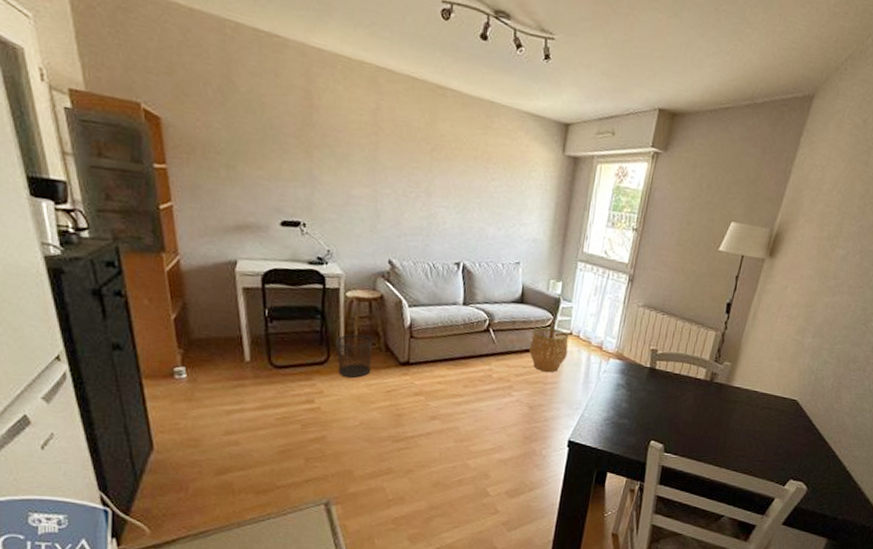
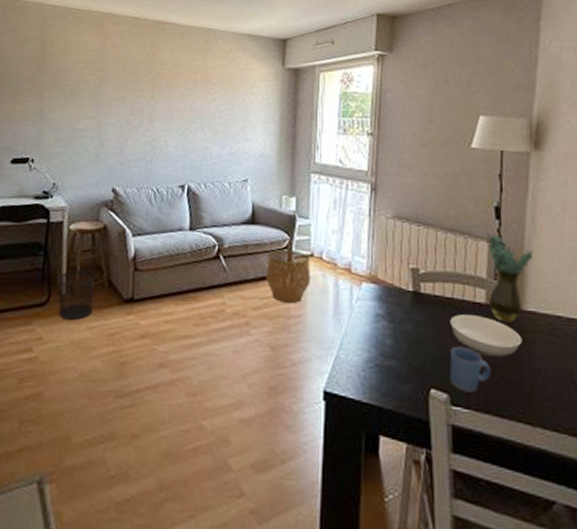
mug: none [666,410,698,444] -> present [449,346,491,393]
bowl: none [674,387,726,420] -> present [450,314,523,357]
vase: none [706,324,749,395] -> present [486,233,534,323]

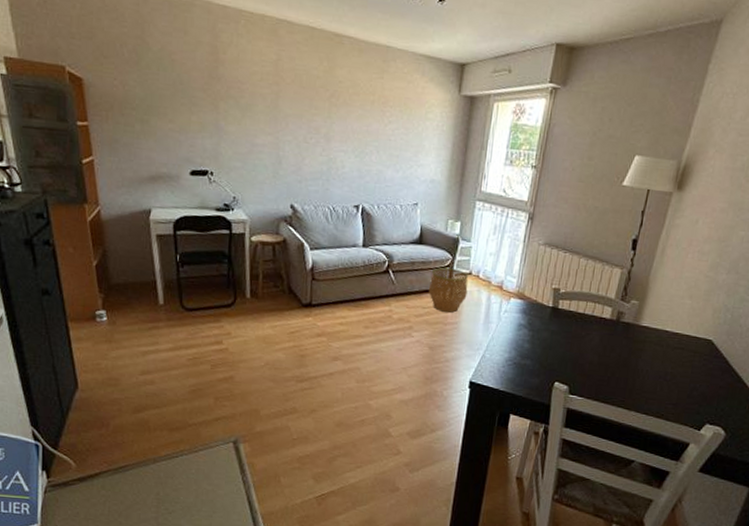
waste bin: present [57,270,96,320] -> none [242,277,277,320]
mug: present [449,346,491,393] -> none [571,351,605,386]
bowl: present [450,314,523,357] -> none [578,326,634,360]
vase: present [486,233,534,323] -> none [612,261,657,335]

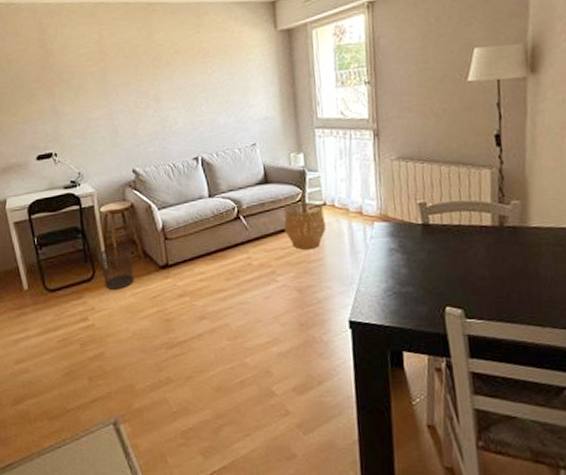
waste bin: none [242,277,277,320] -> present [98,245,134,290]

